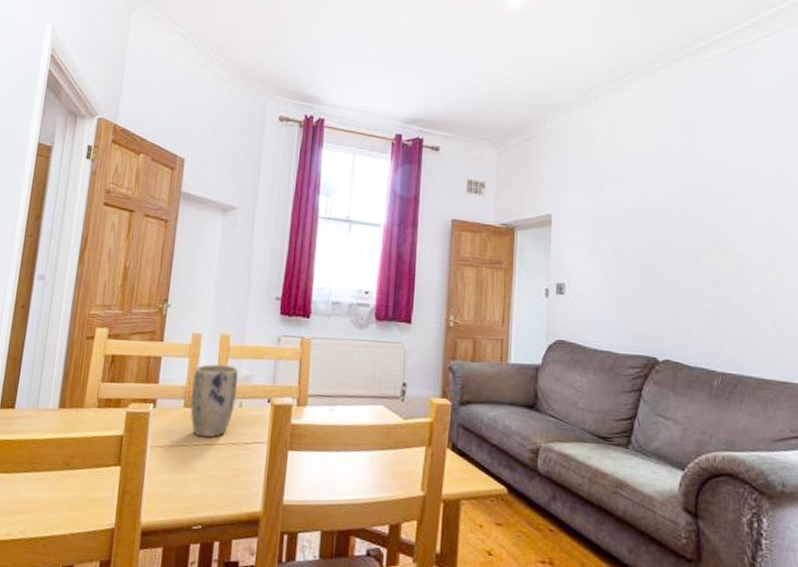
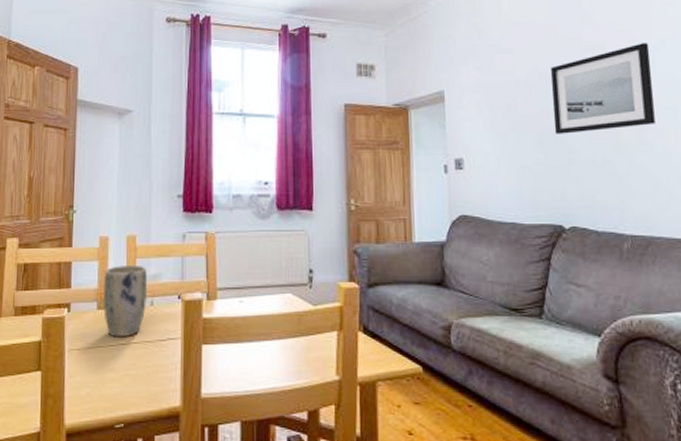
wall art: none [656,184,755,268] -> present [551,43,655,134]

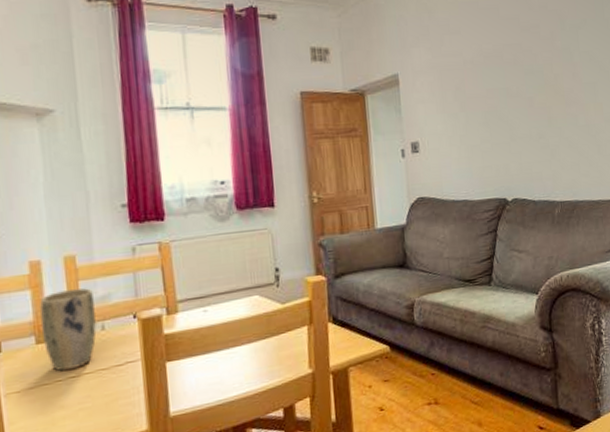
wall art: present [551,43,655,134] -> none [494,22,579,113]

